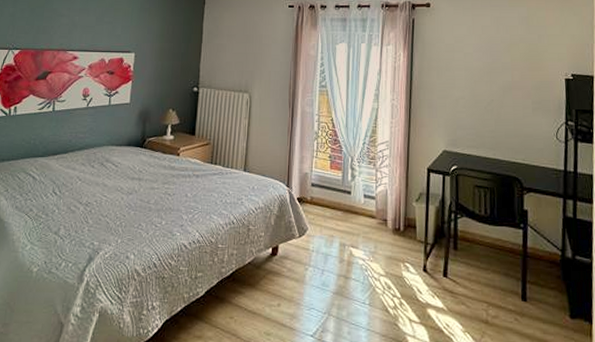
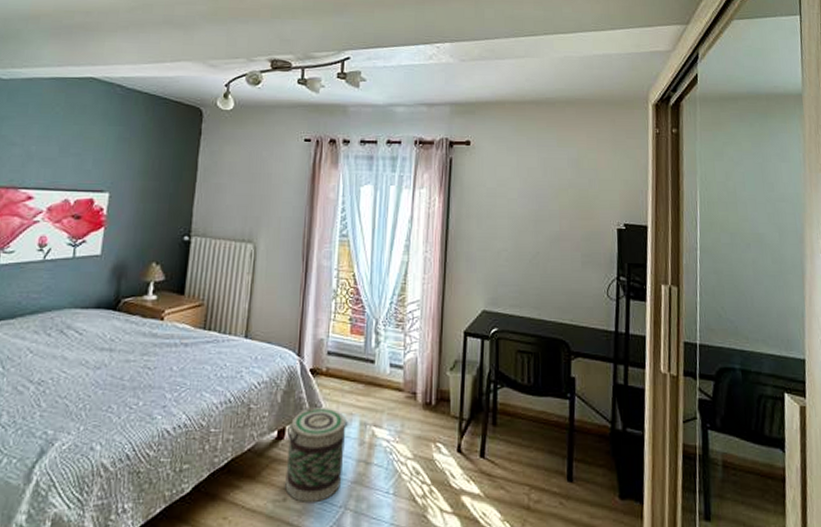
basket: none [279,229,330,309] -> present [285,406,348,504]

